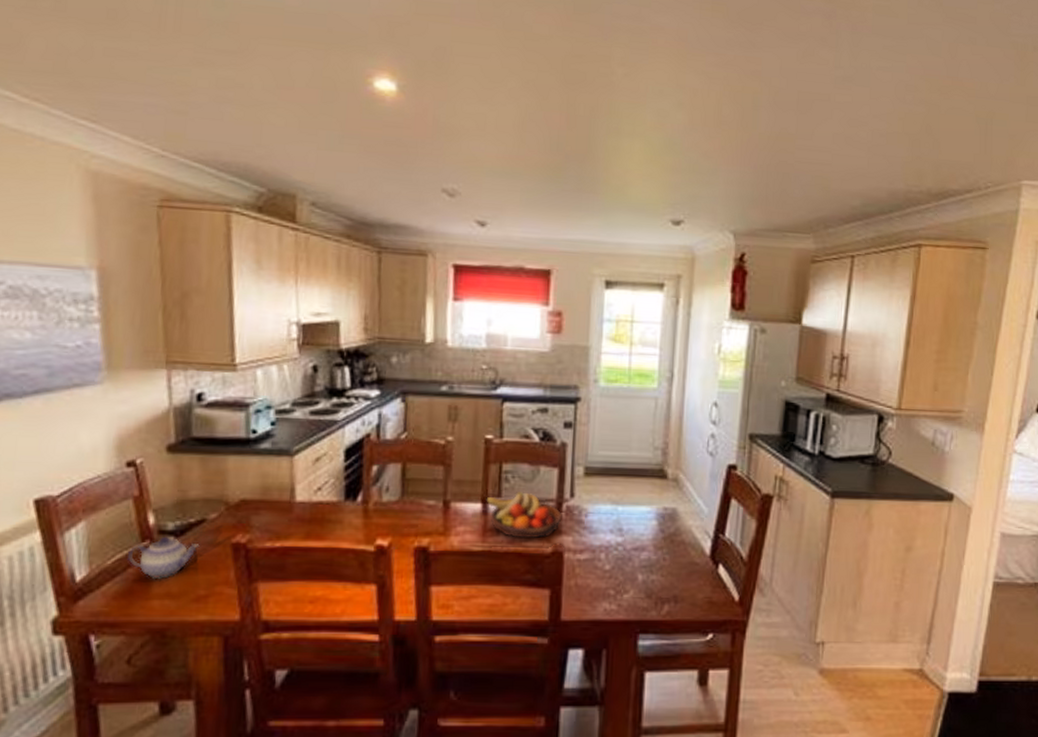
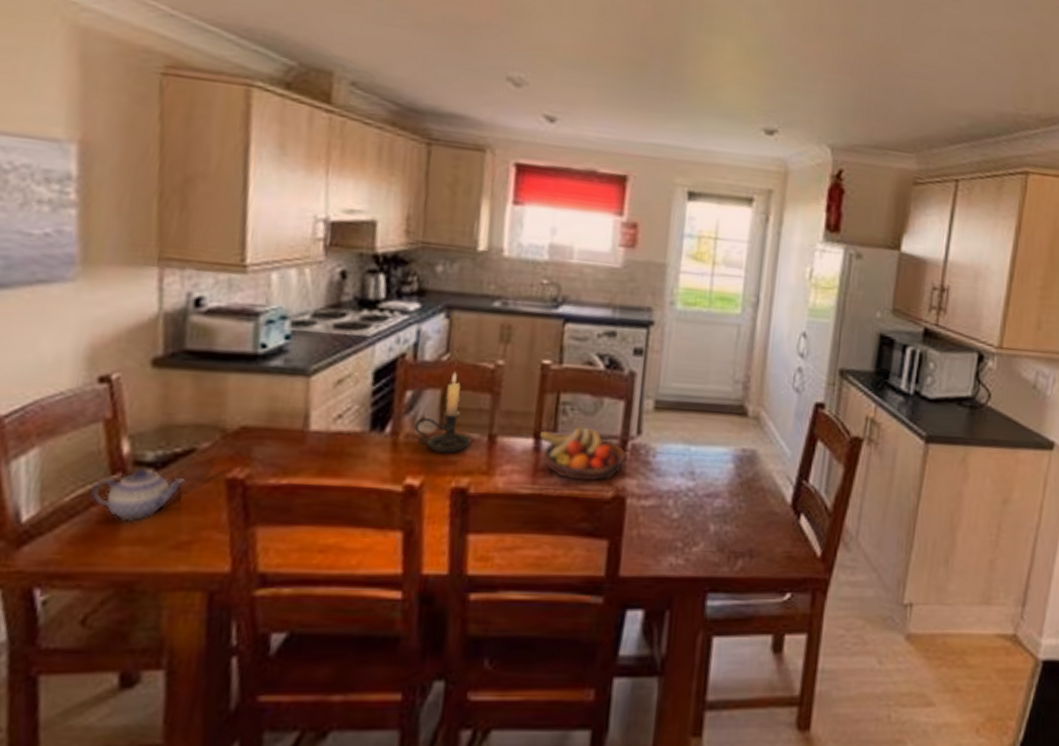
candle holder: none [381,447,430,518] -> present [414,371,472,454]

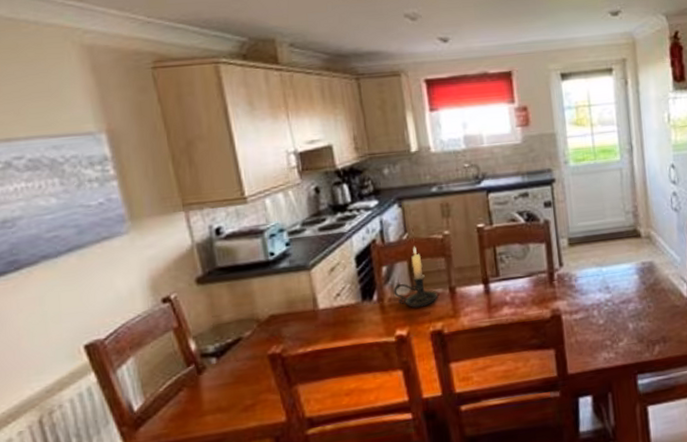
teapot: present [90,468,186,522] -> none [176,358,240,398]
fruit bowl: present [539,426,627,480] -> none [486,268,555,309]

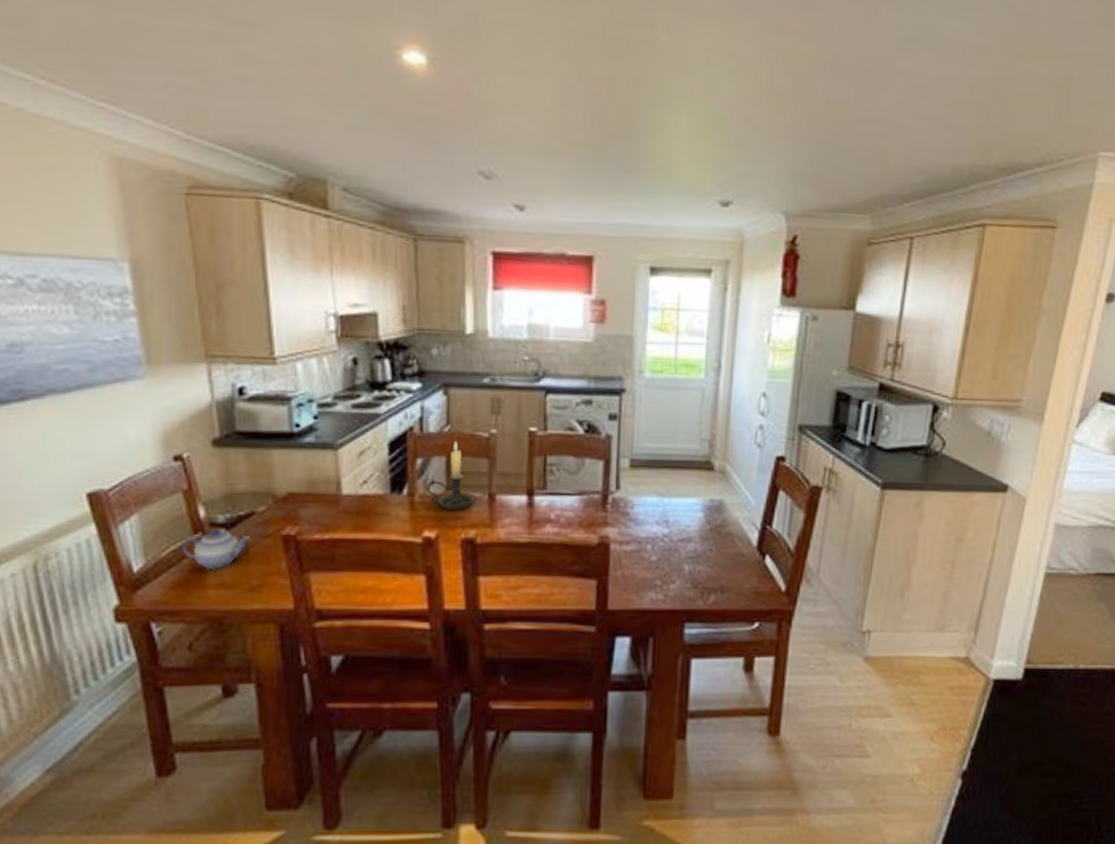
teapot: none [176,358,240,398] -> present [180,528,251,571]

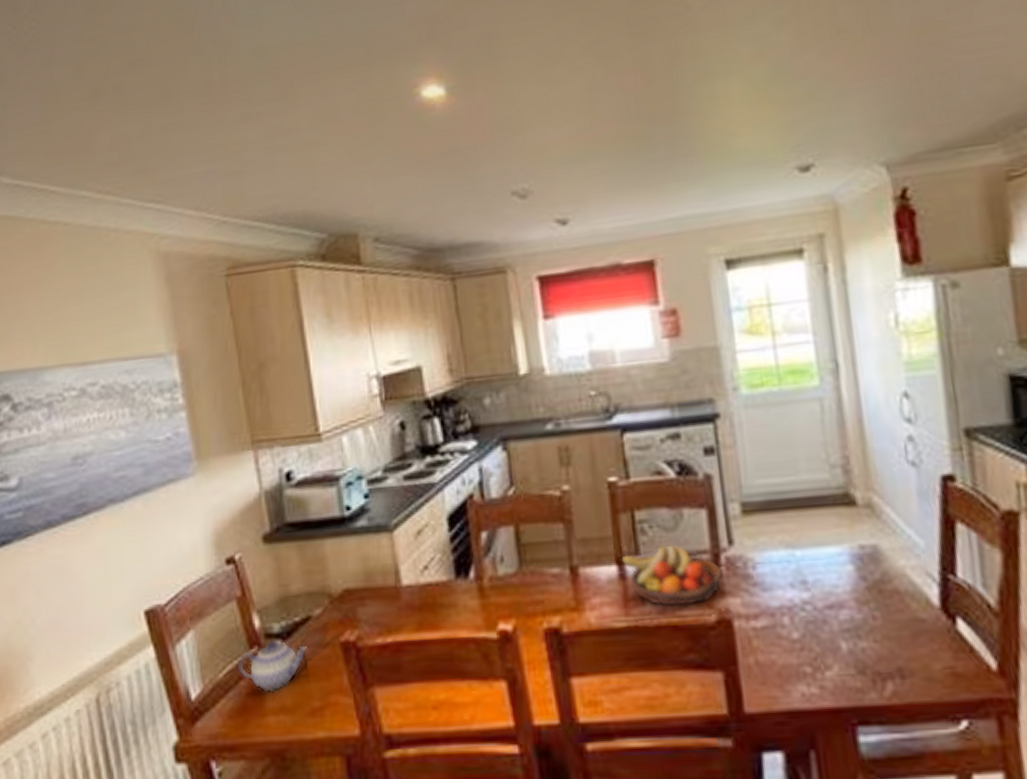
candle holder: present [427,440,476,510] -> none [496,504,555,593]
fruit bowl: none [531,484,608,530] -> present [621,545,722,605]

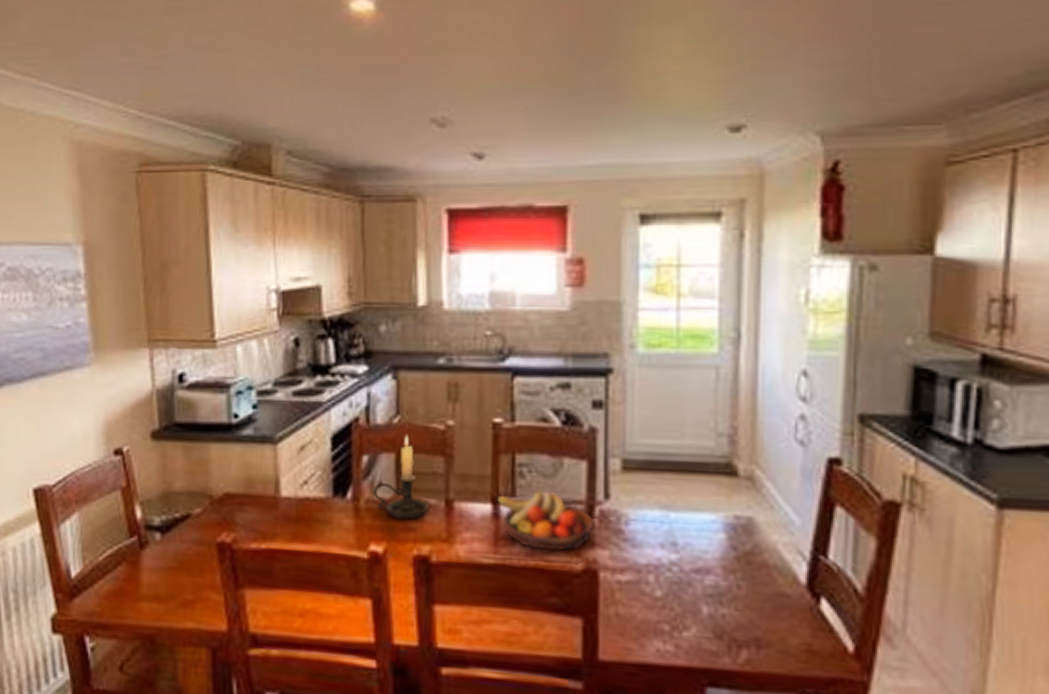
teapot: present [237,640,308,692] -> none [116,532,185,580]
candle holder: none [496,504,555,593] -> present [373,434,430,520]

